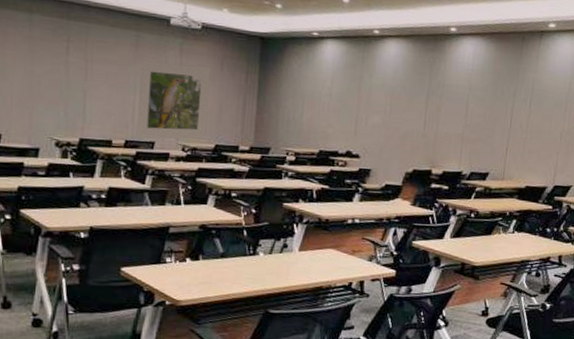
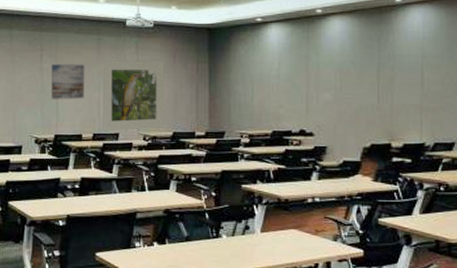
wall art: none [77,58,119,101] -> present [50,63,85,99]

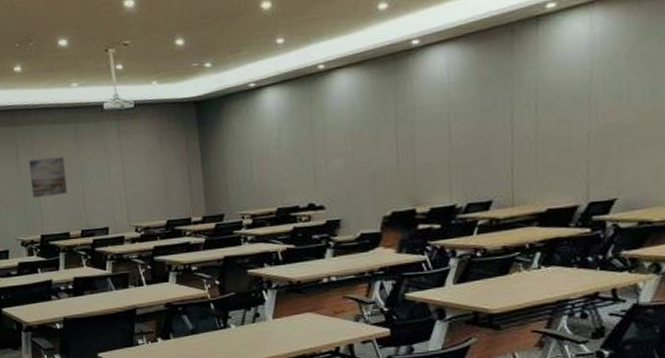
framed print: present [103,60,165,131] -> none [83,144,157,227]

